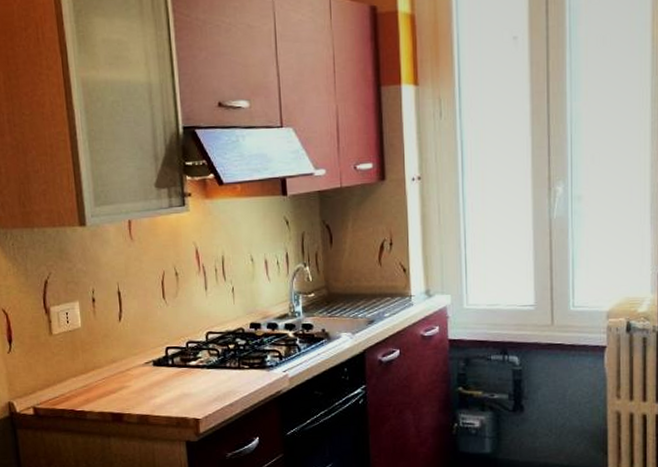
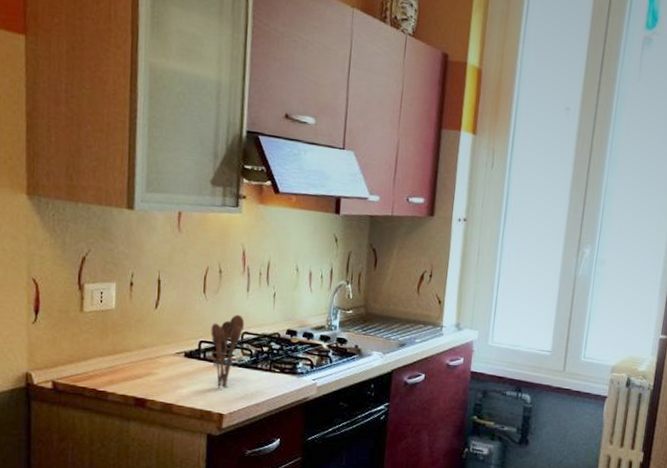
utensil holder: none [175,315,208,393] -> present [211,314,245,388]

